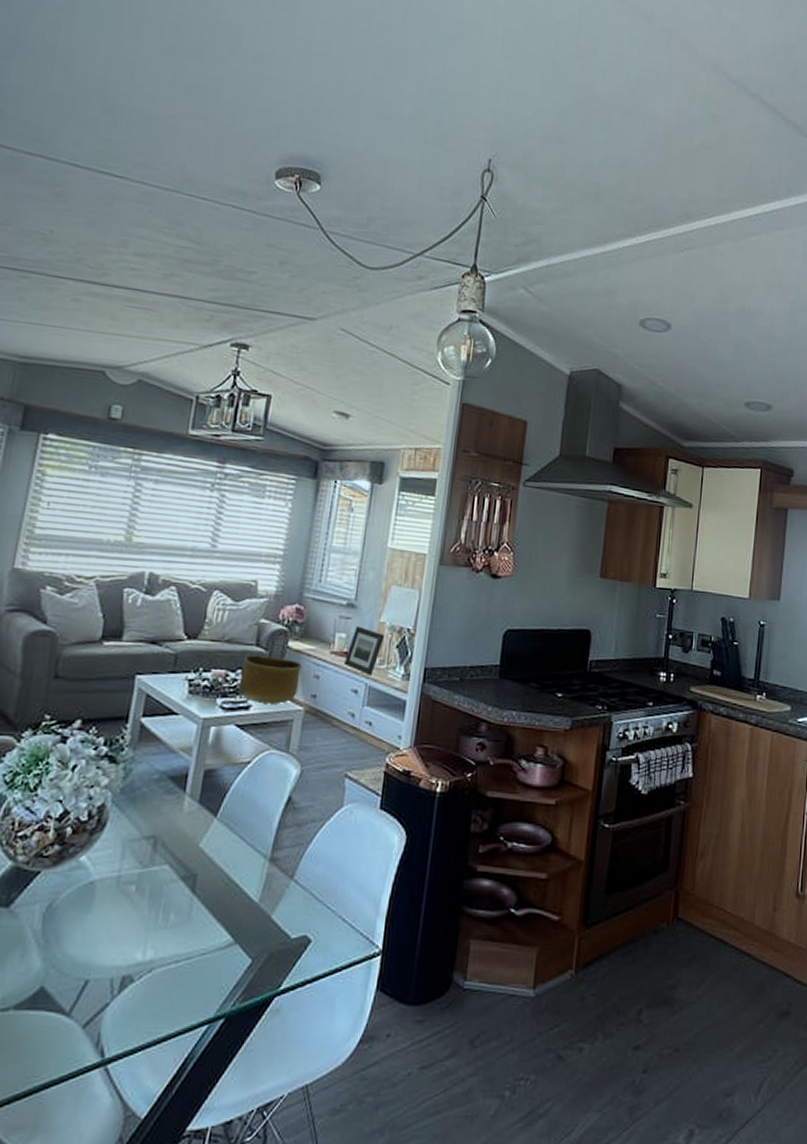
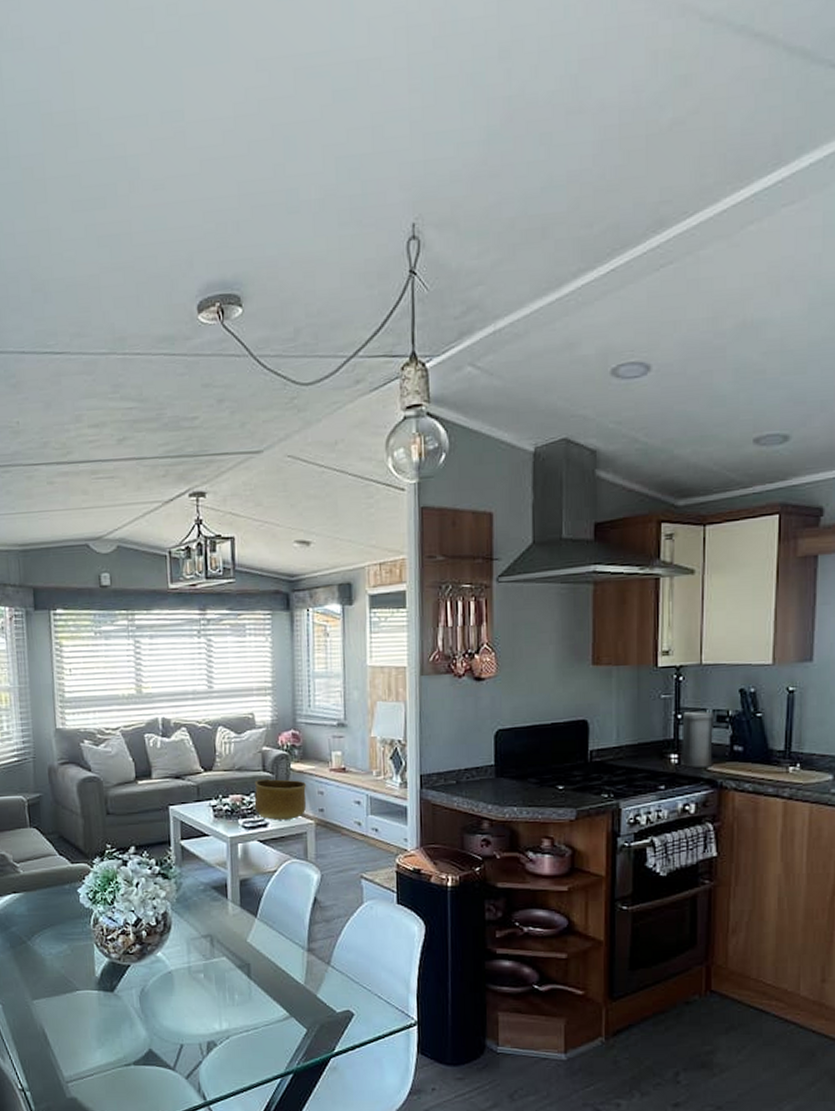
picture frame: present [343,626,385,676] -> none [343,743,378,787]
canister: none [668,632,700,688] -> present [680,711,715,768]

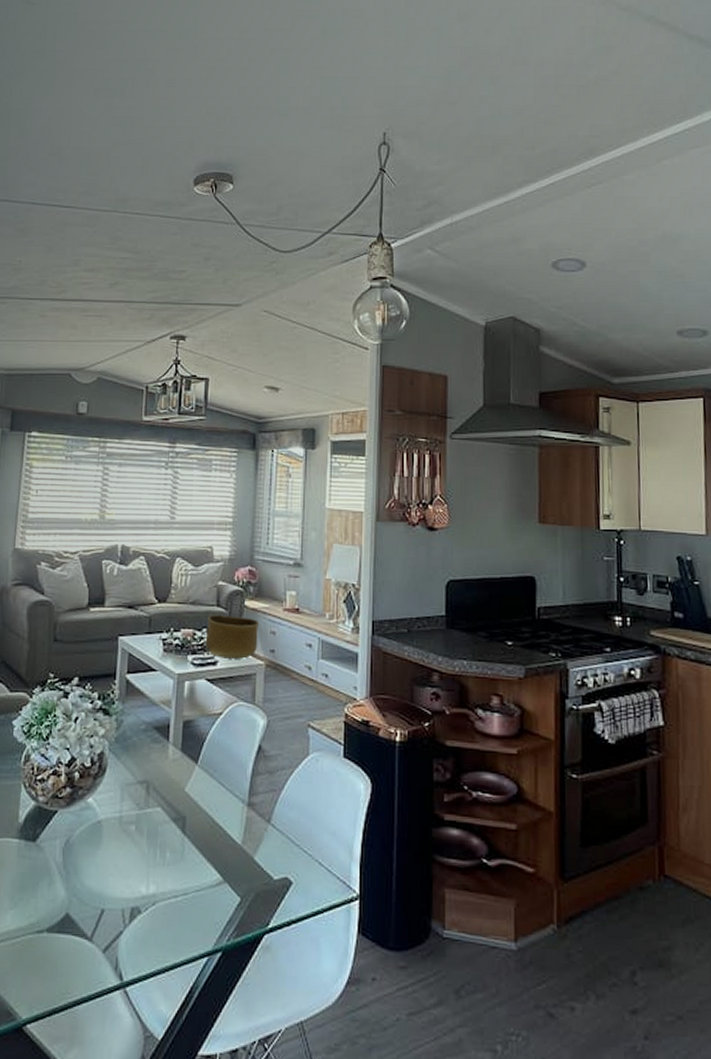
canister: present [680,711,715,768] -> none [624,574,655,632]

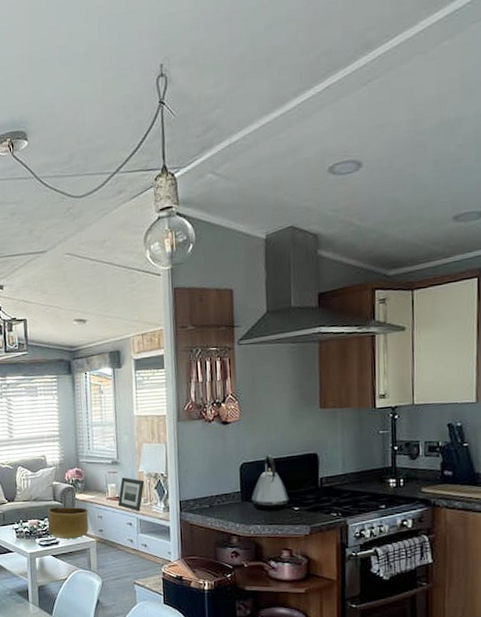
picture frame: none [296,584,332,630] -> present [117,477,145,512]
kettle: none [457,572,503,644] -> present [251,454,290,511]

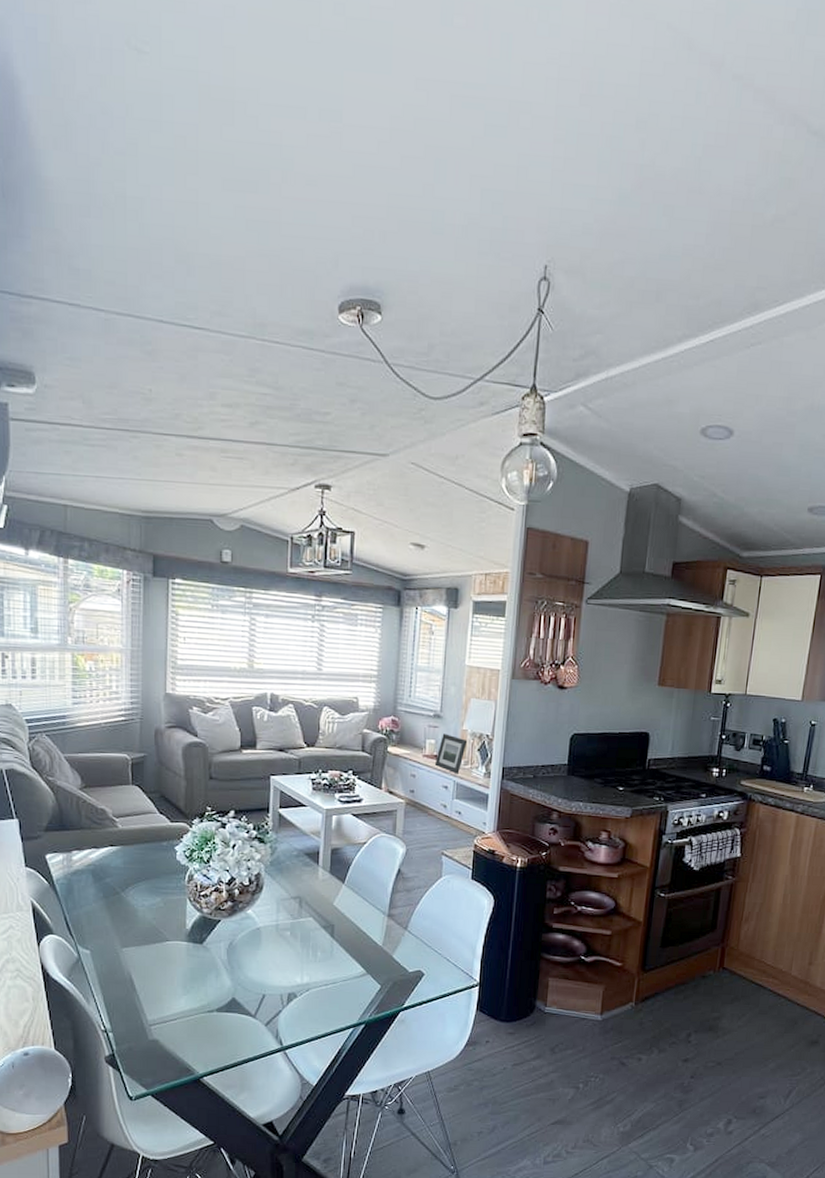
basket: present [47,507,89,539] -> none [351,759,400,798]
kettle: present [251,454,290,511] -> none [577,727,616,789]

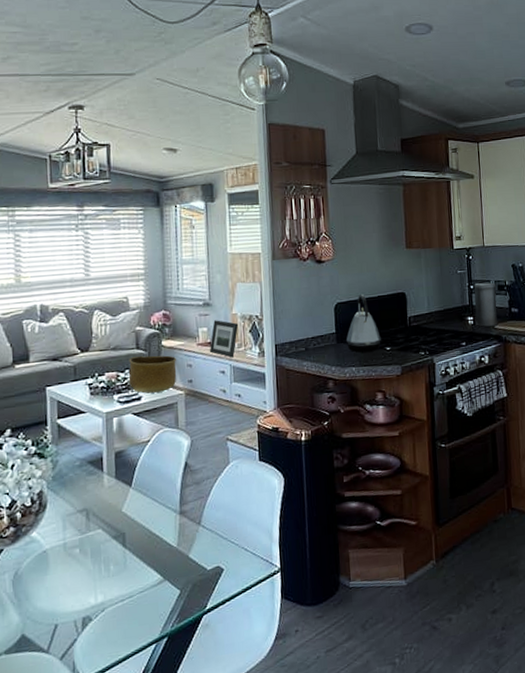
basket: none [351,759,400,798] -> present [128,355,177,394]
kettle: none [577,727,616,789] -> present [345,293,382,353]
canister: none [720,733,752,782] -> present [473,282,497,327]

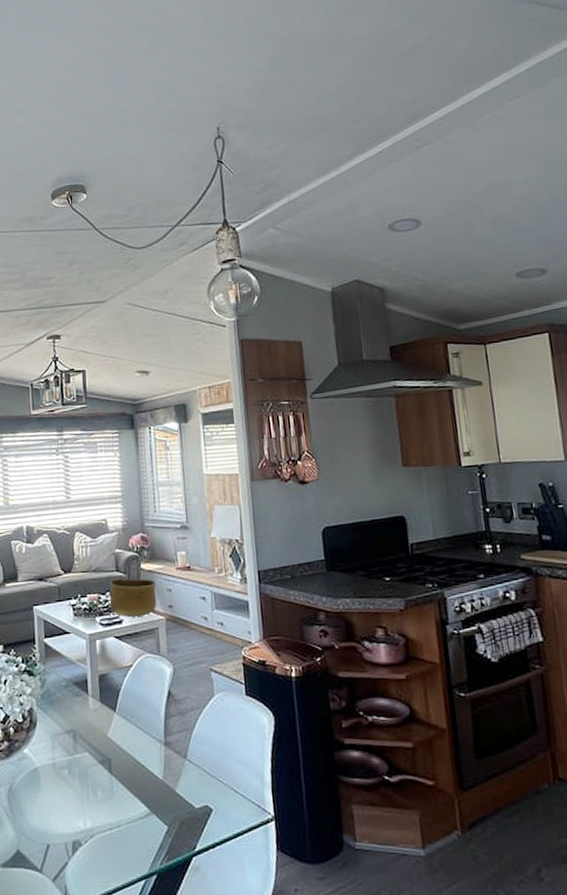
picture frame: present [209,320,239,358] -> none [188,543,218,584]
kettle: present [345,293,382,353] -> none [336,517,380,582]
canister: present [473,282,497,327] -> none [490,504,525,557]

